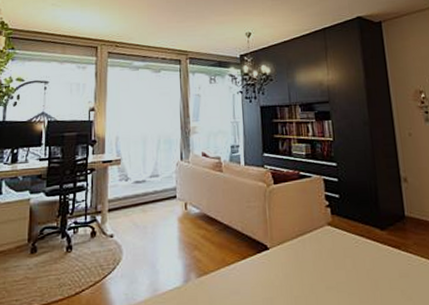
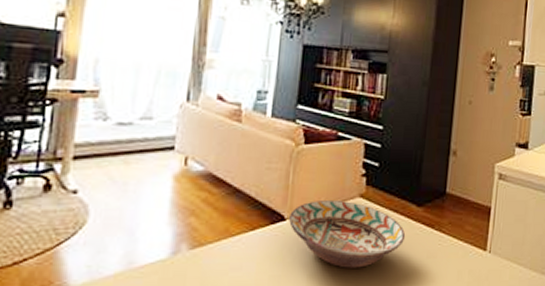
decorative bowl: none [272,229,376,290] -> present [289,201,406,268]

